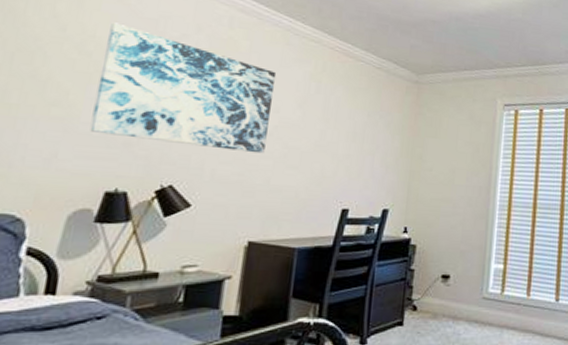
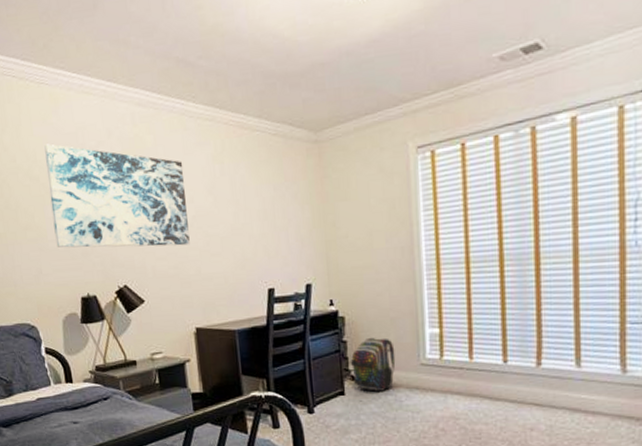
backpack: none [414,267,460,323] -> present [350,337,396,392]

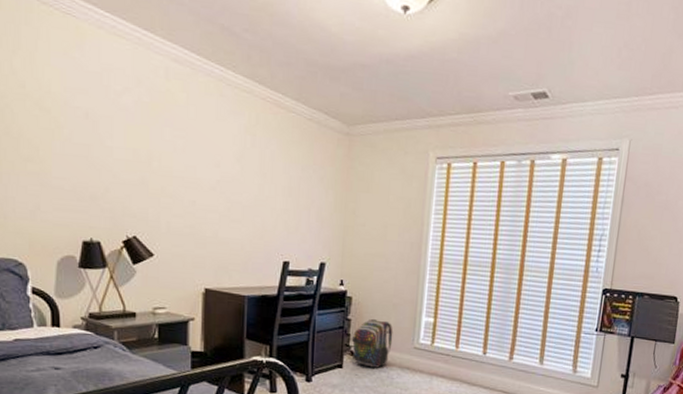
wall art: present [44,144,190,248] -> none [60,77,214,208]

